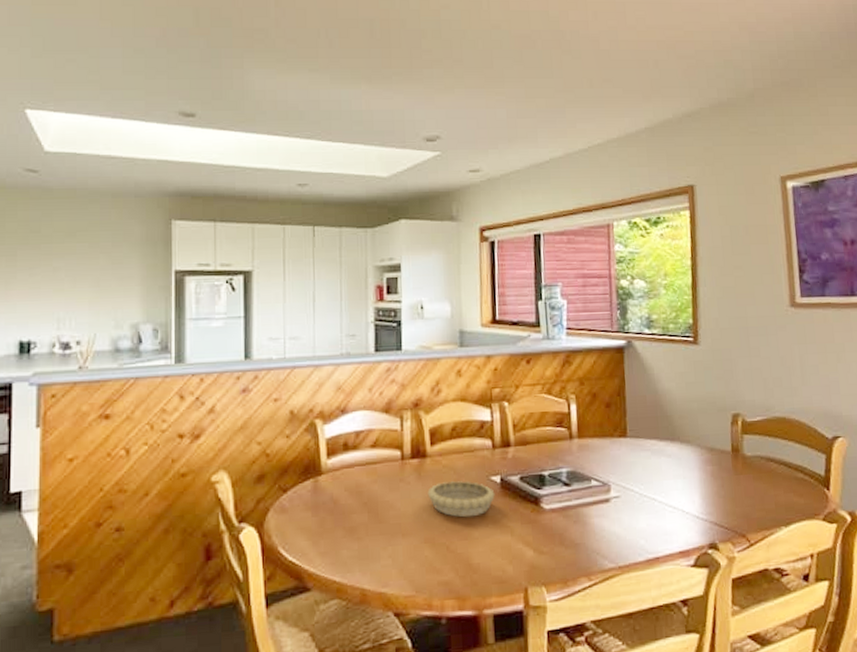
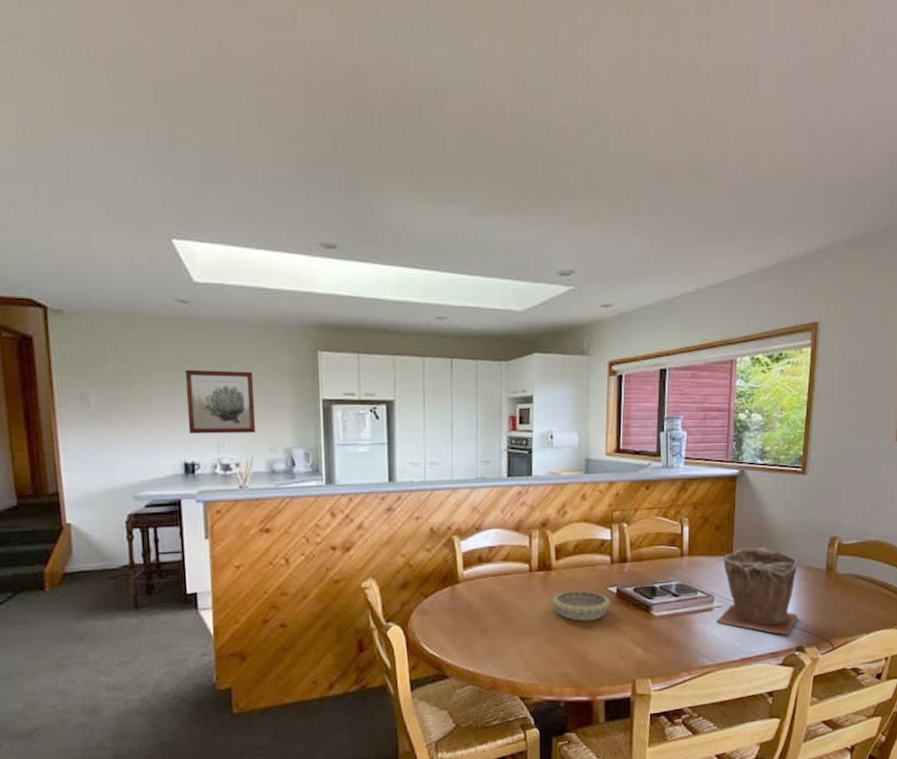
wall art: none [27,240,101,310] -> present [185,369,256,434]
plant pot: none [615,426,707,530] -> present [716,547,798,635]

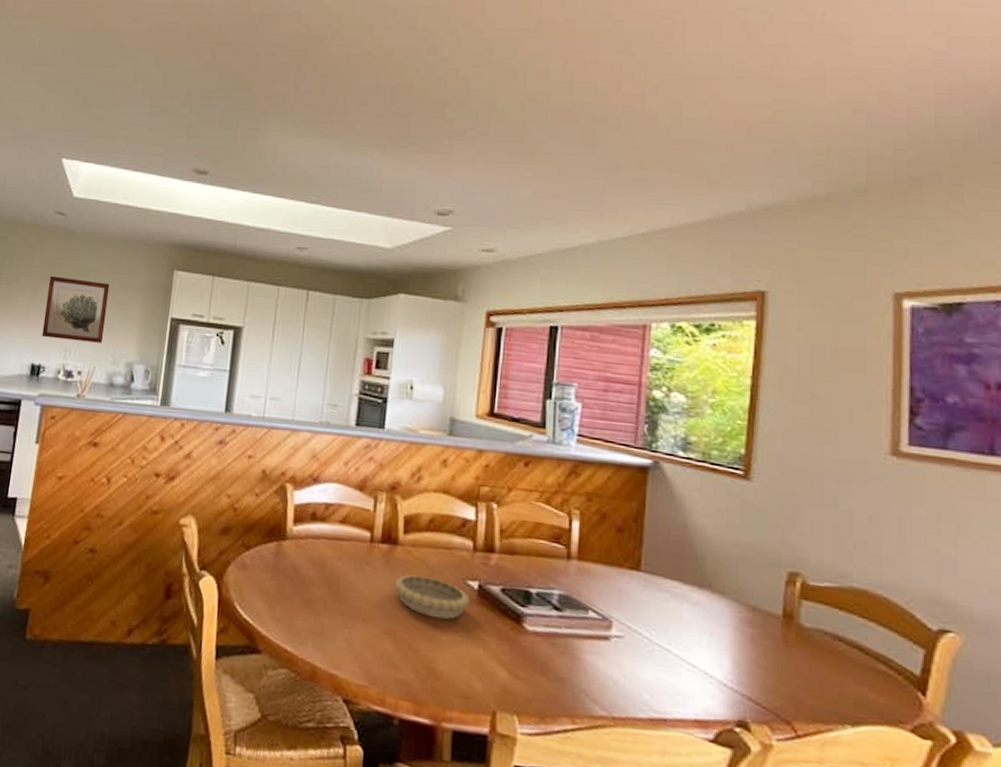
plant pot: present [716,547,798,635] -> none [614,562,739,700]

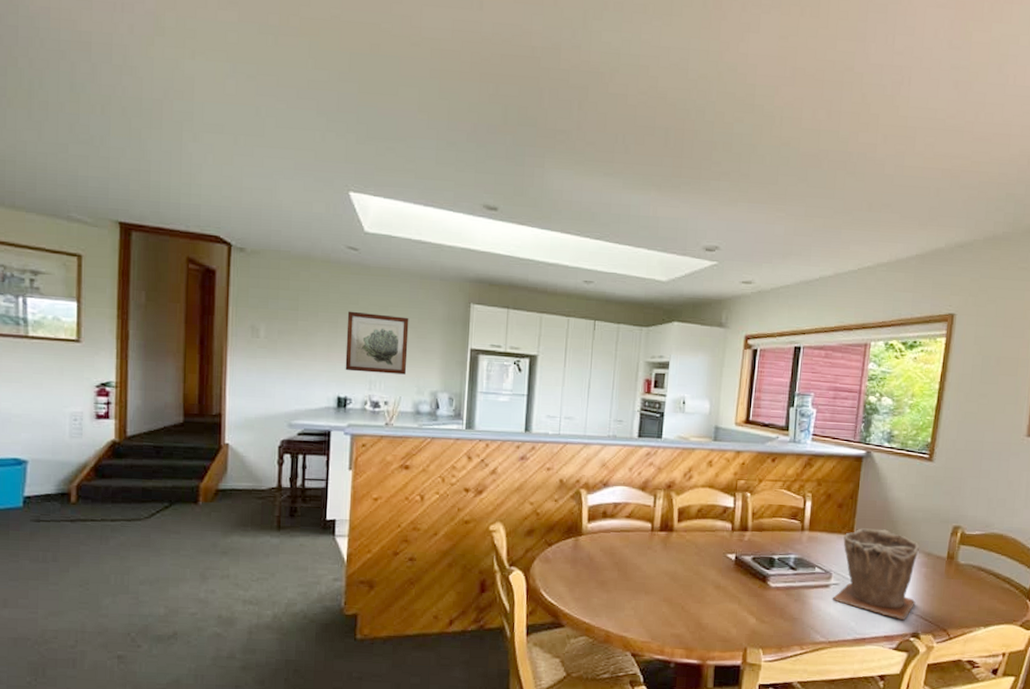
decorative bowl: present [394,575,470,620] -> none [670,554,729,585]
plant pot: none [614,562,739,700] -> present [832,528,919,620]

